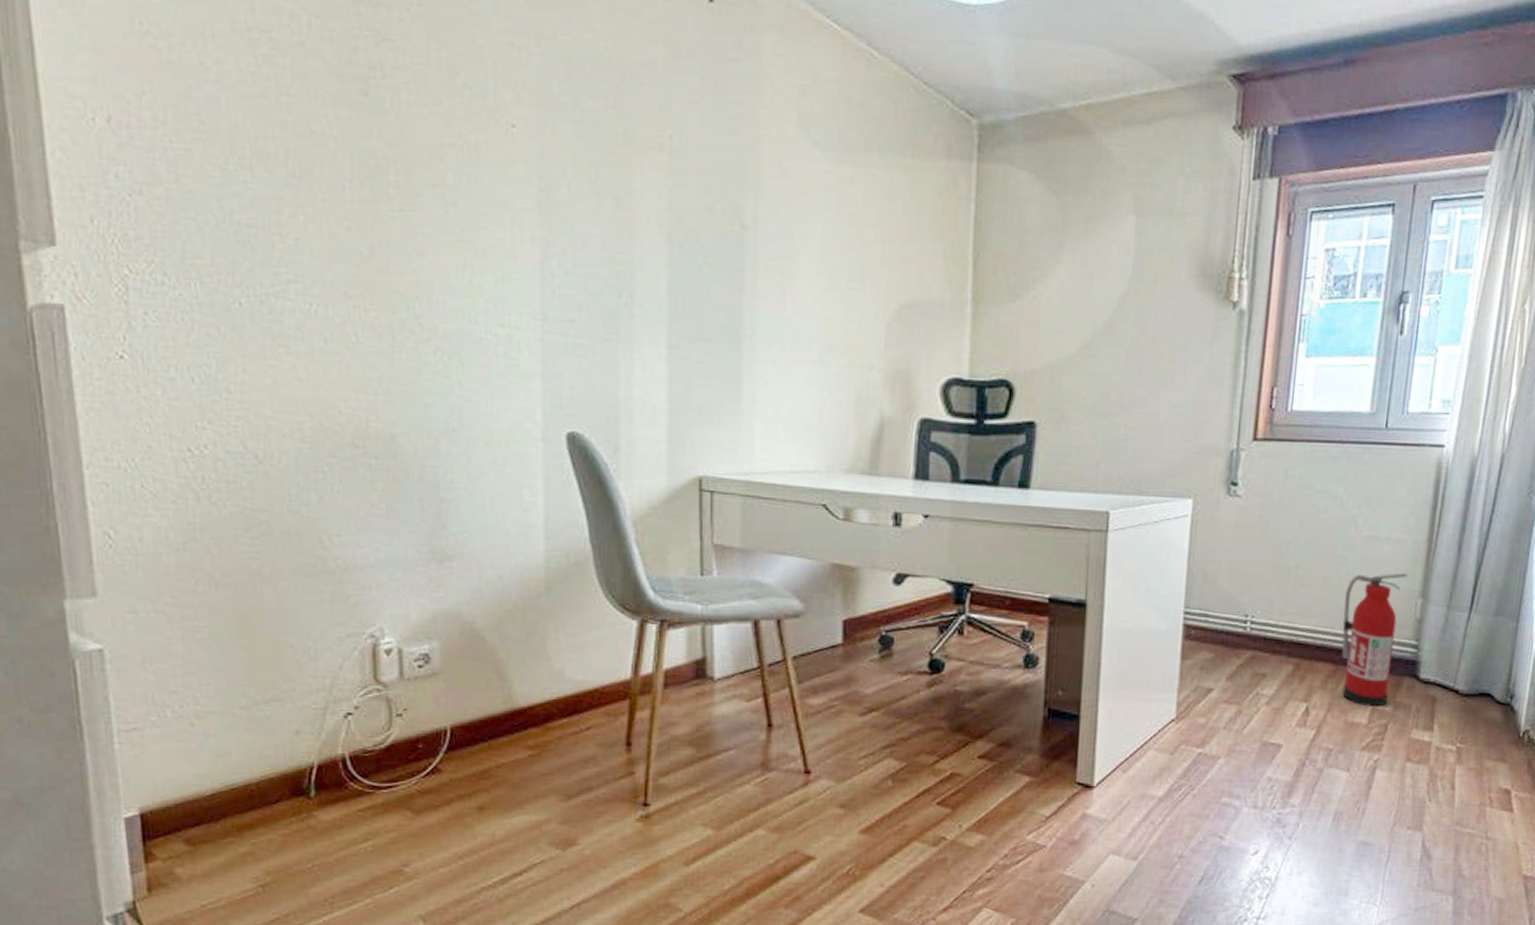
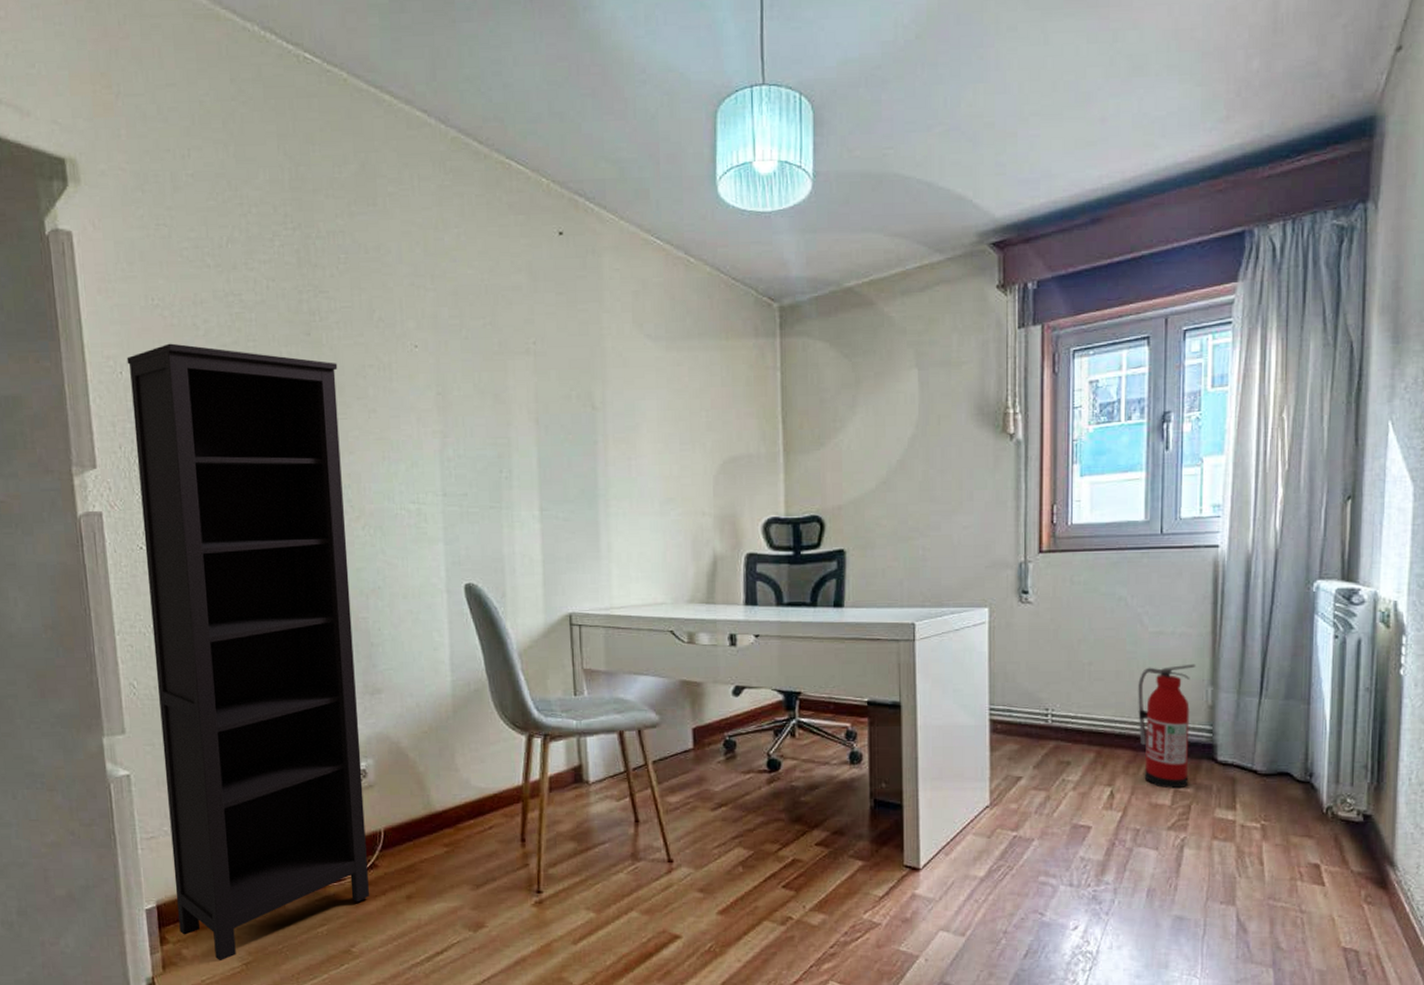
bookcase: none [102,86,429,883] -> present [126,343,369,962]

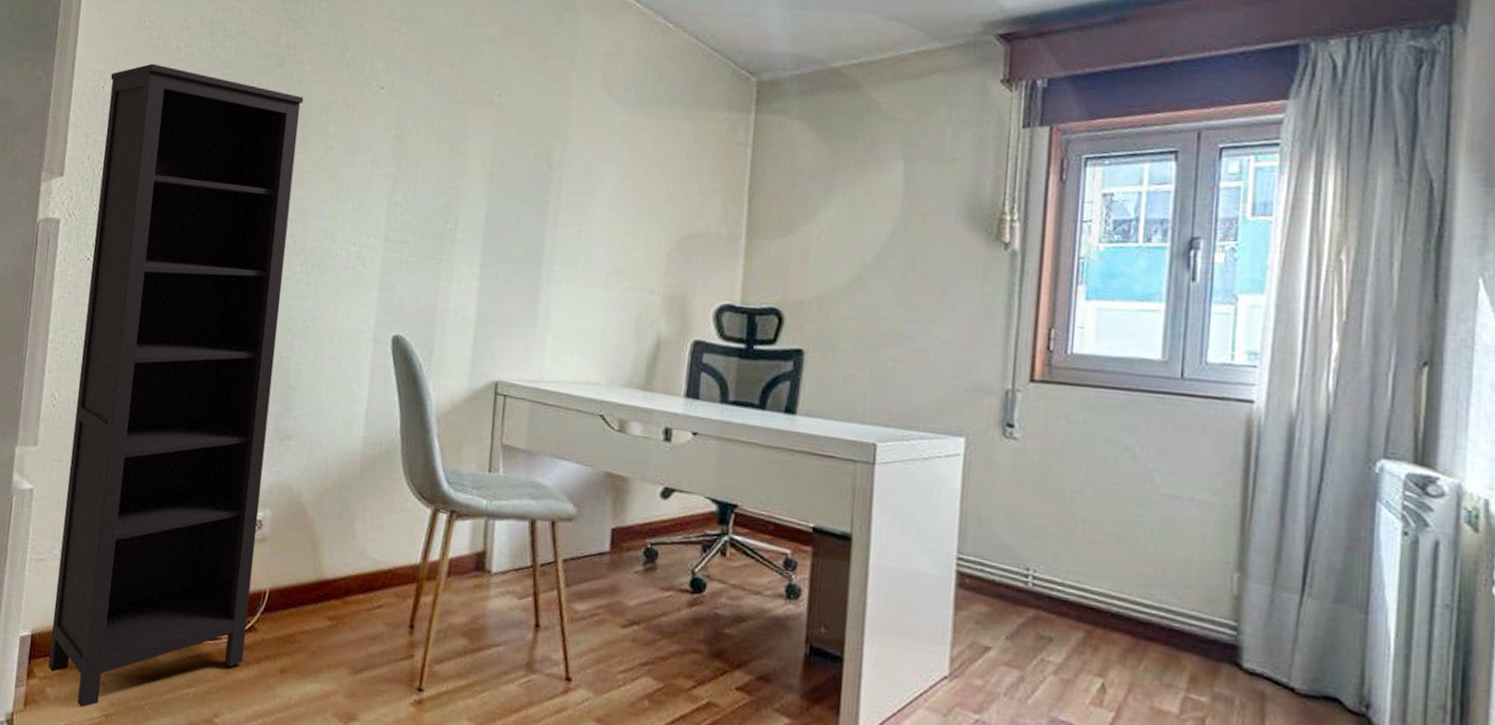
fire extinguisher: present [1138,663,1196,789] -> none [1141,536,1219,695]

